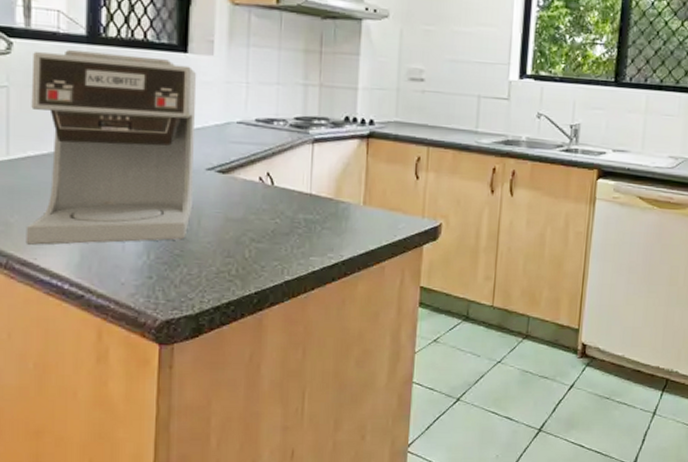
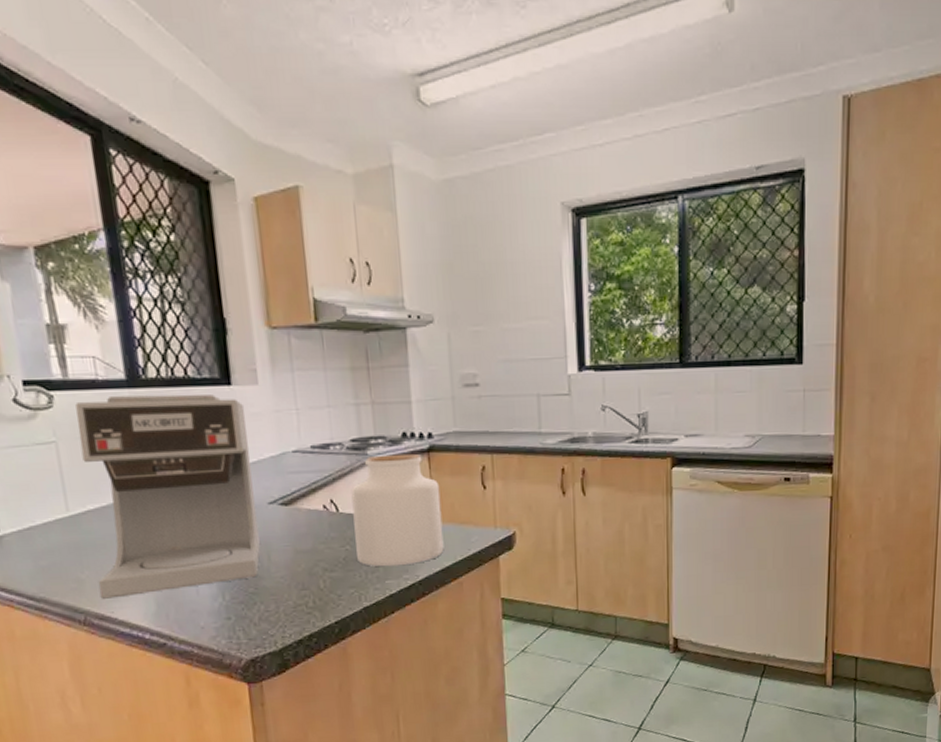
jar: none [285,135,375,245] -> present [351,453,444,567]

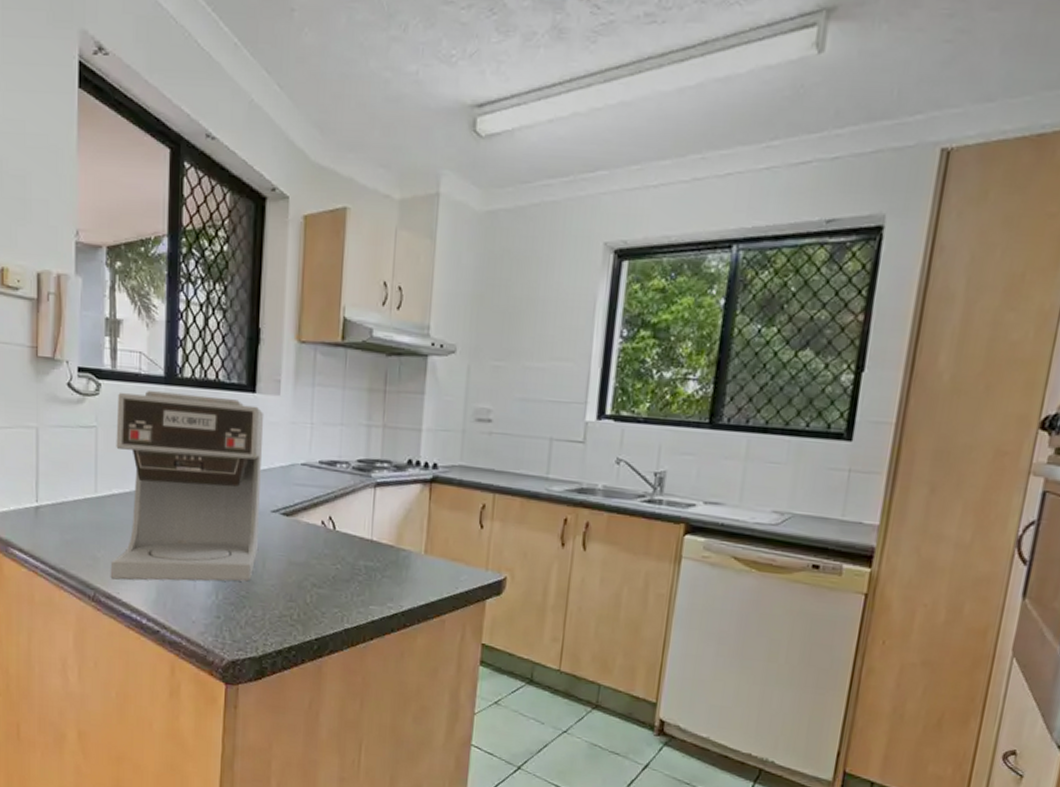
jar: present [351,453,444,567] -> none [346,479,437,594]

